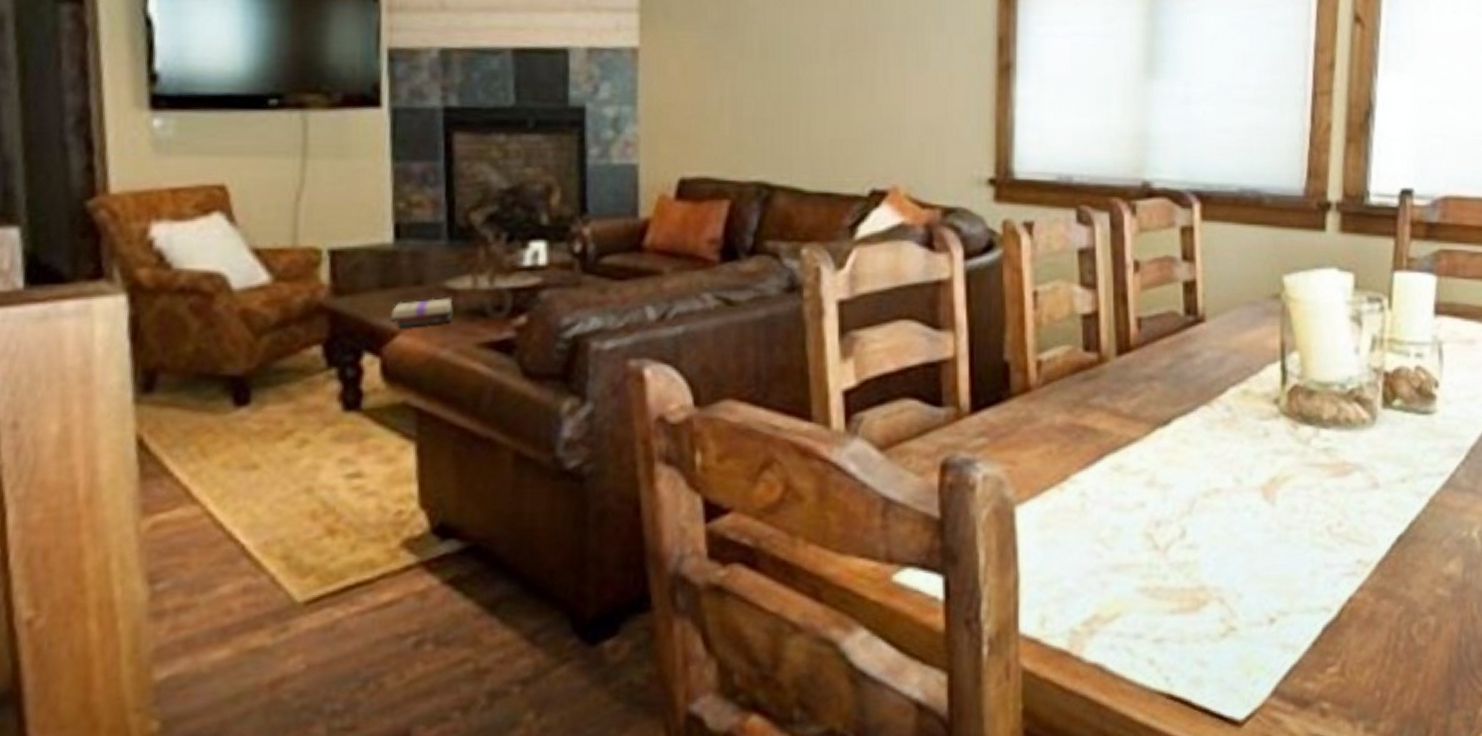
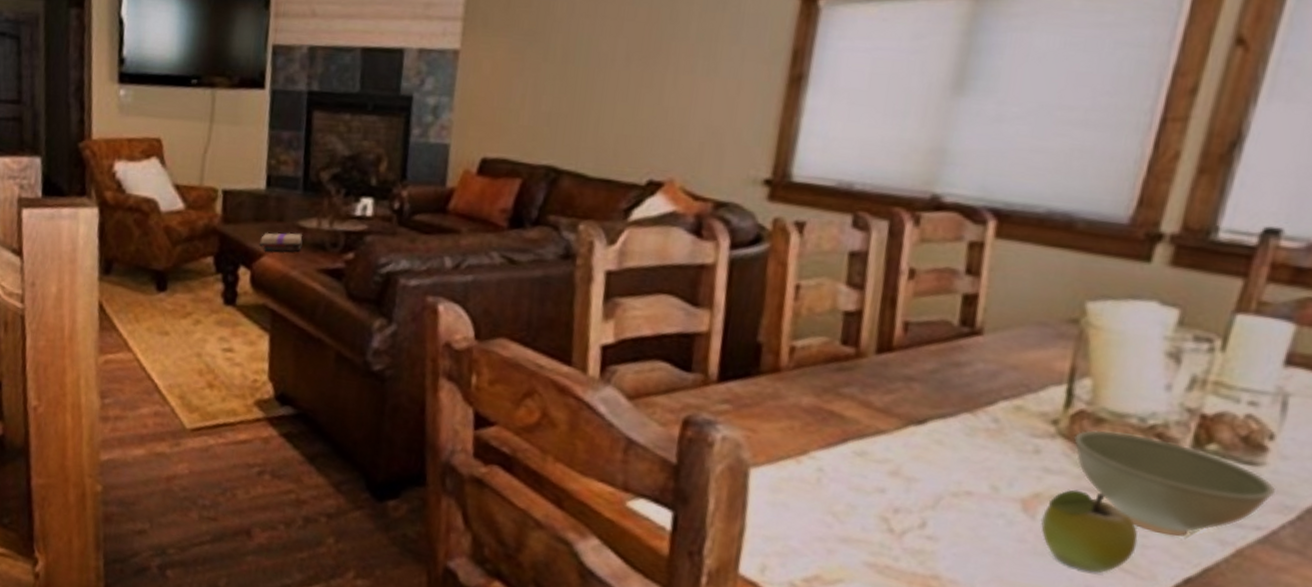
fruit: none [1279,466,1357,550] -> present [1040,489,1138,573]
bowl: none [1292,402,1447,498] -> present [1073,429,1275,537]

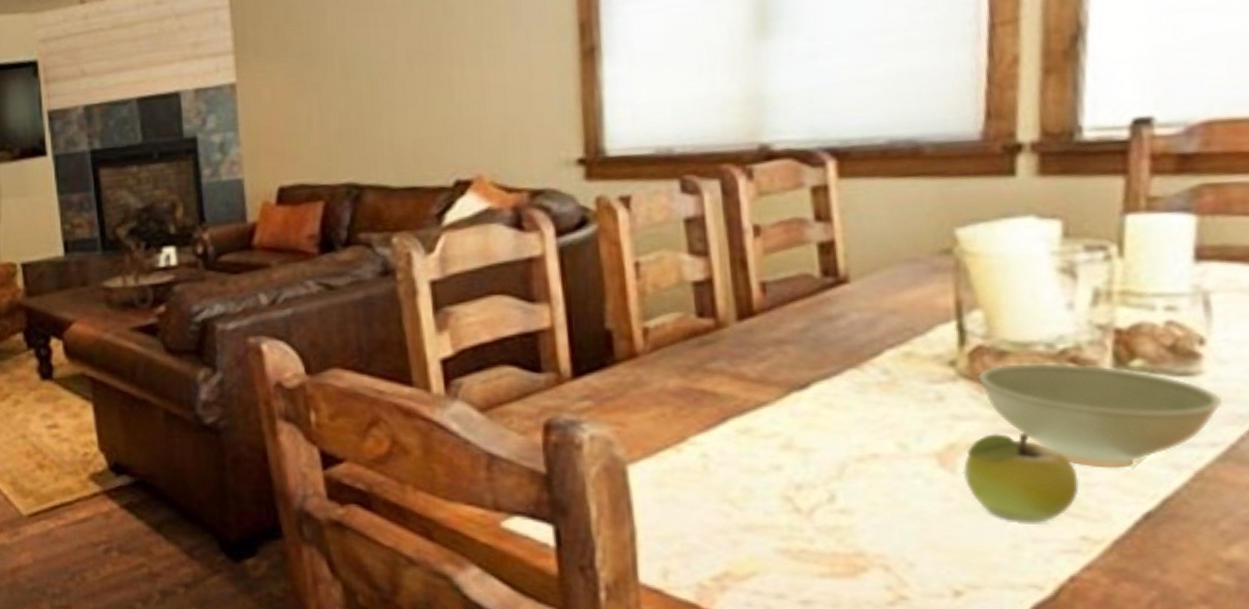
books: present [258,232,303,252] -> none [66,294,111,319]

